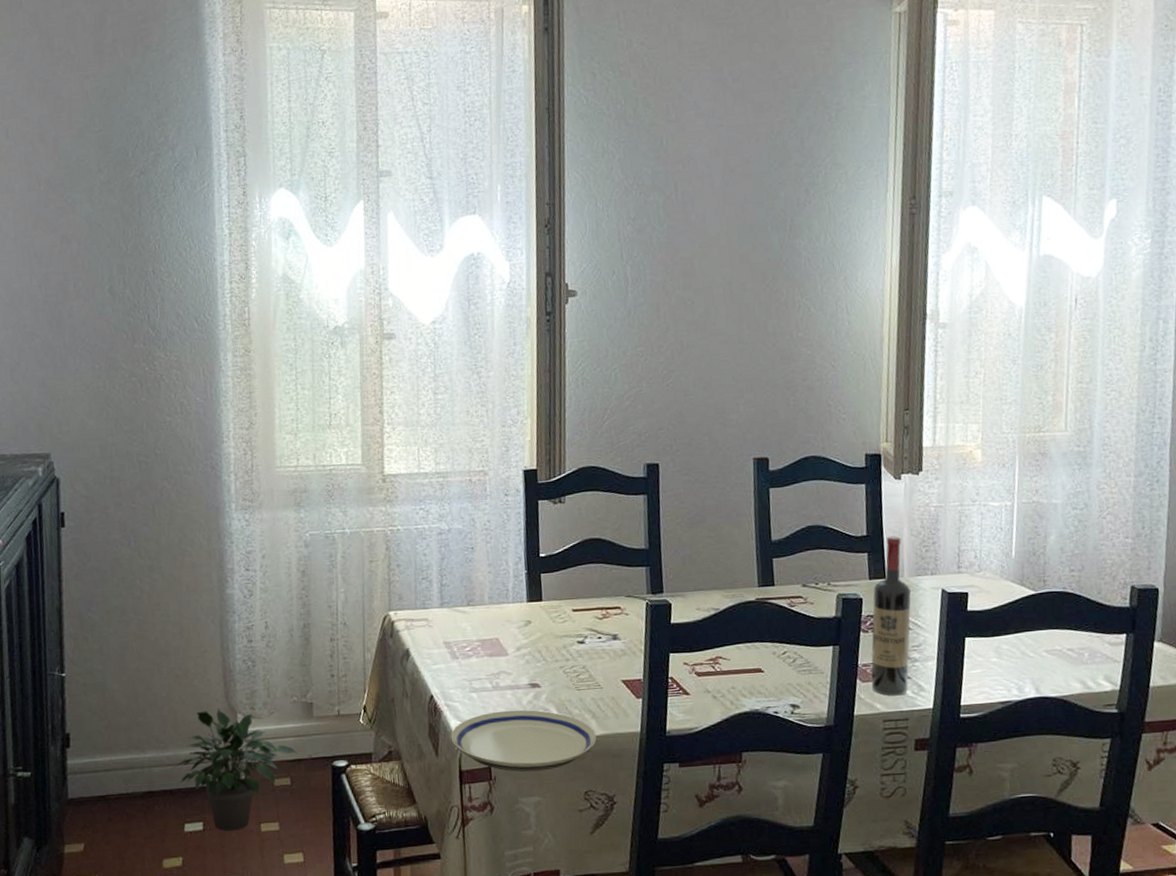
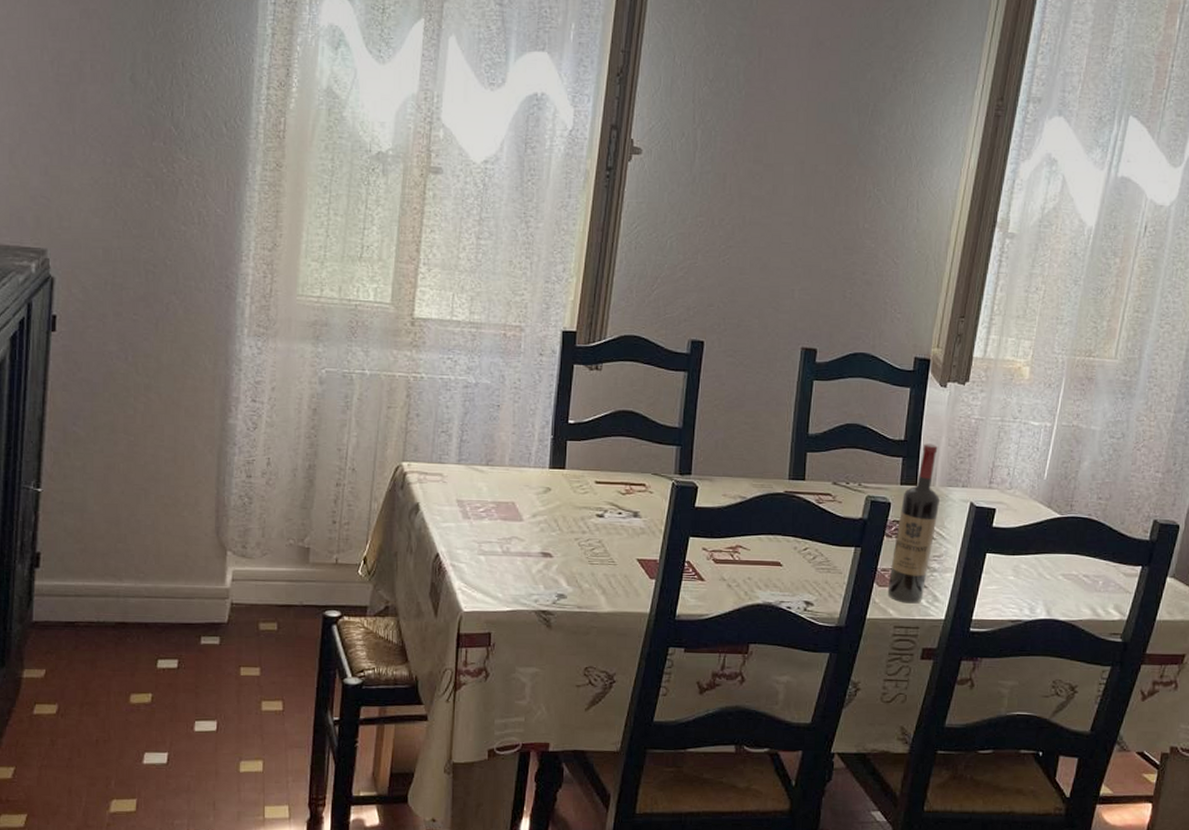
potted plant: present [173,707,297,831] -> none [151,542,288,672]
plate: present [450,710,596,772] -> none [452,577,604,643]

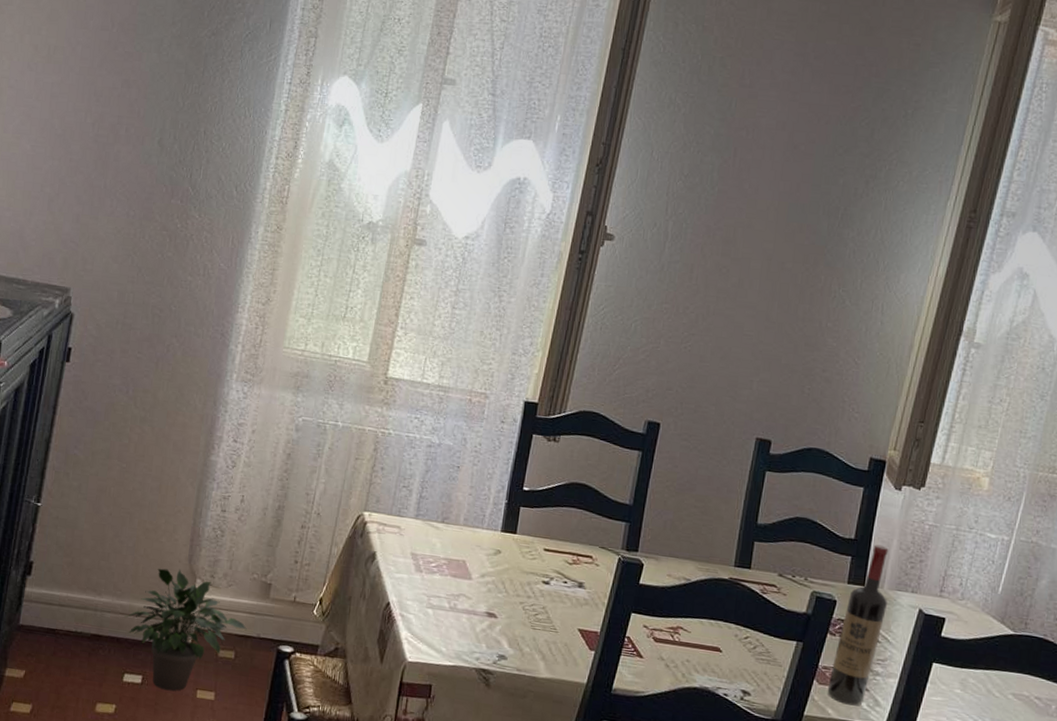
potted plant: none [151,542,288,672] -> present [124,568,247,691]

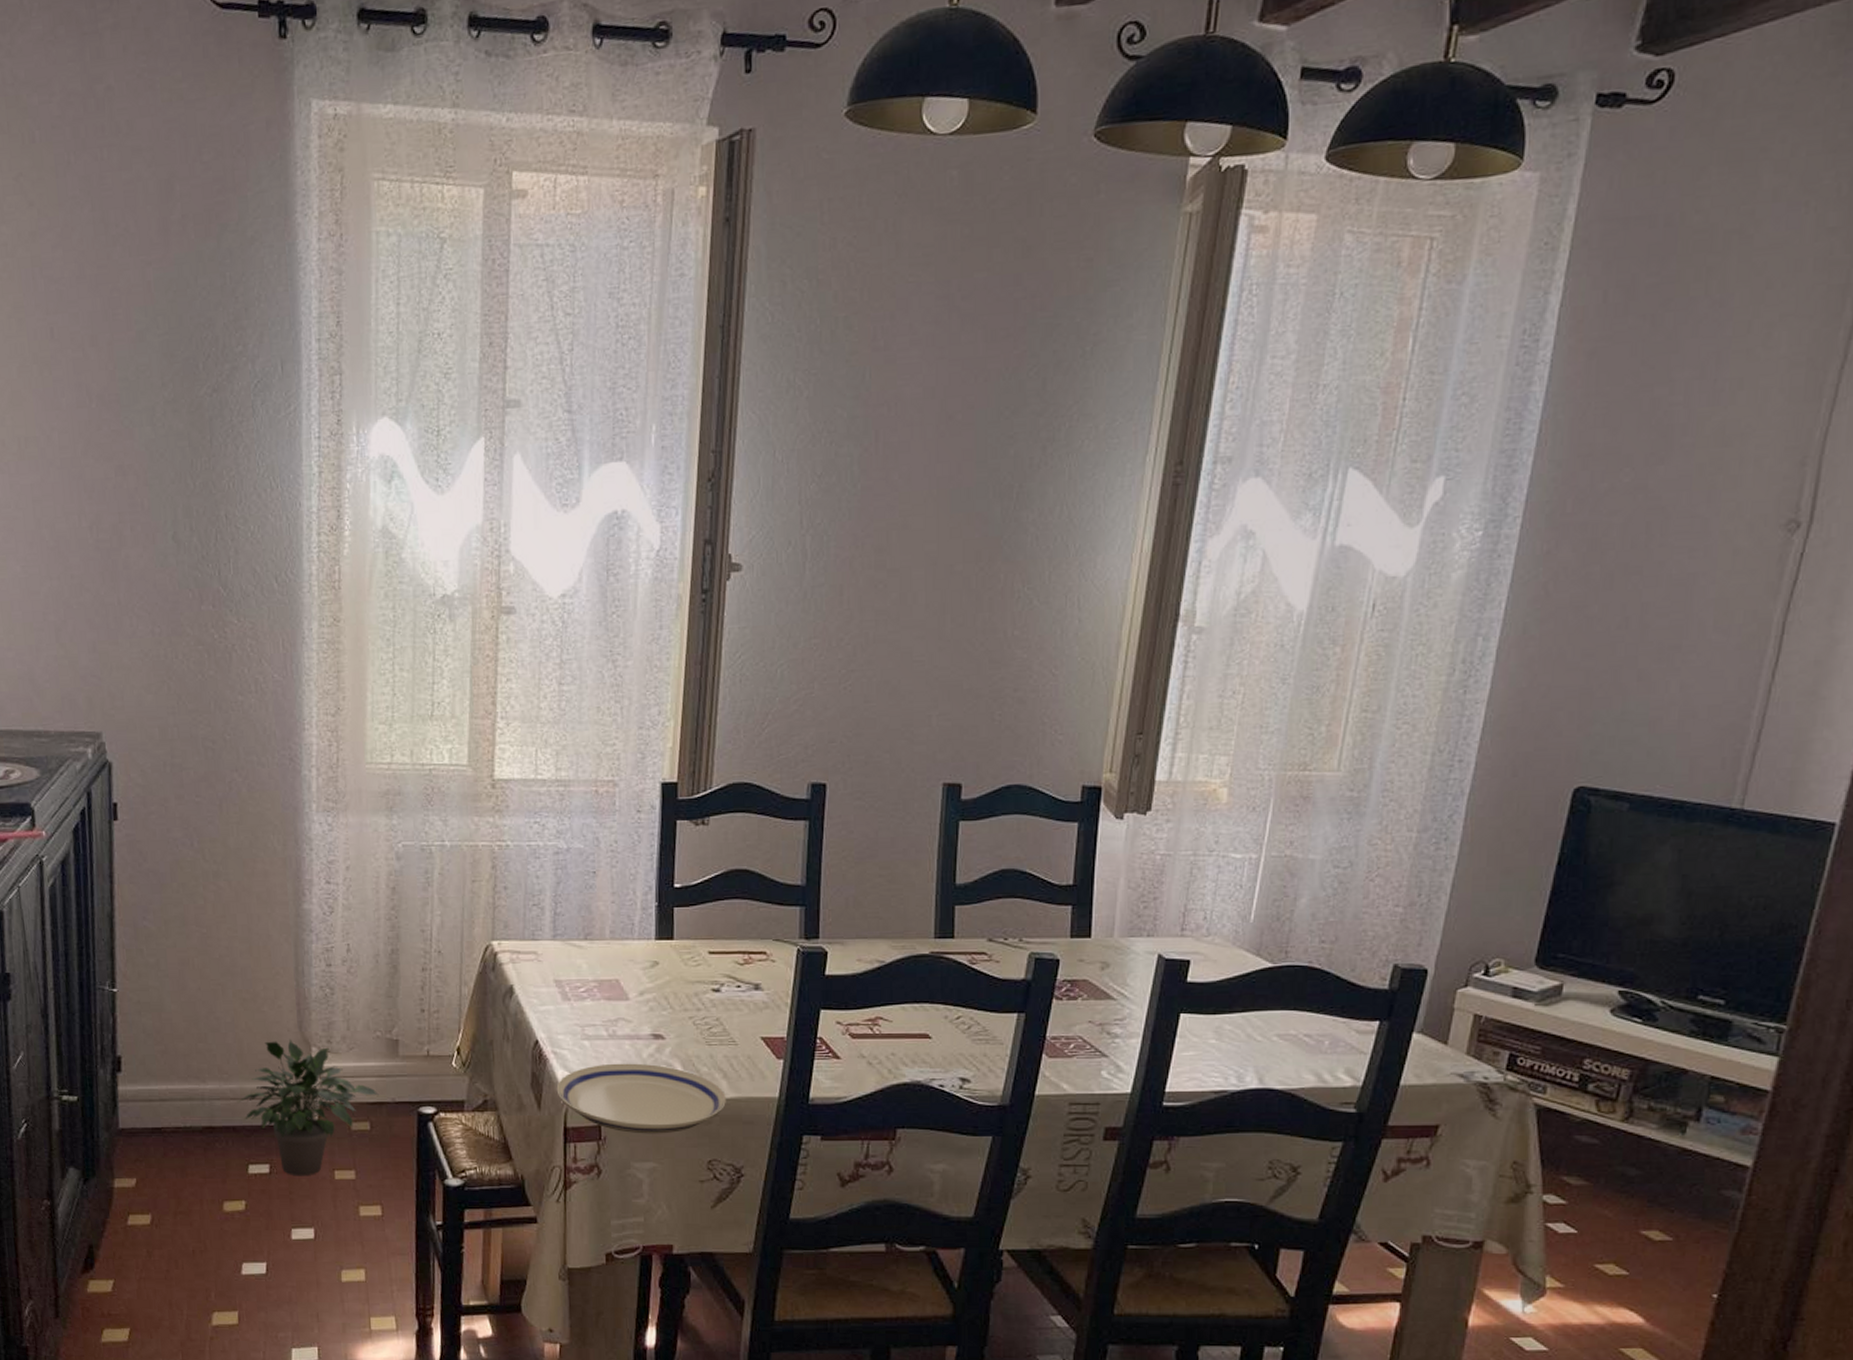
plate: none [398,631,542,701] -> present [556,1063,726,1134]
wine bottle: present [827,544,889,706] -> none [1059,887,1121,1076]

